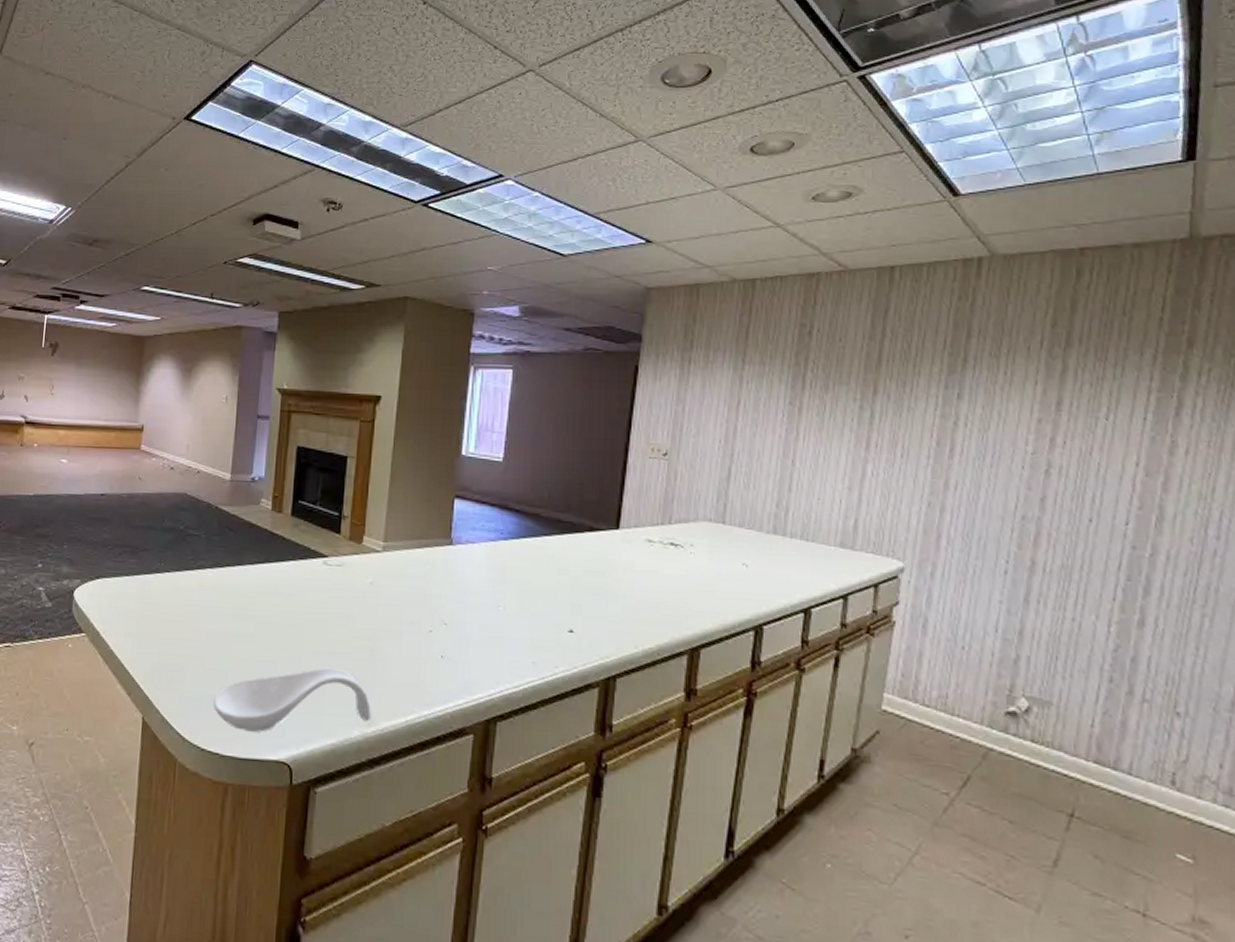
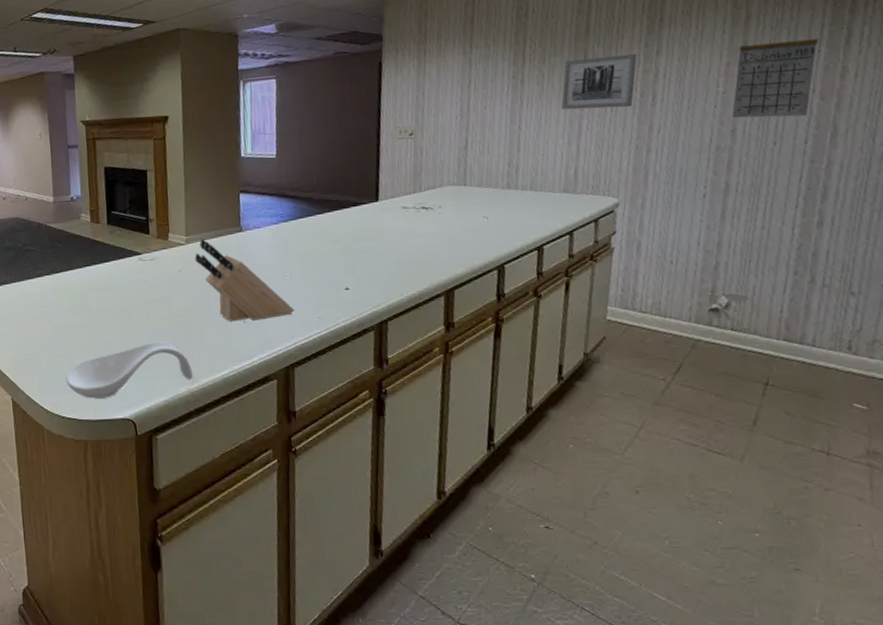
knife block: none [391,546,505,657] -> present [194,238,295,322]
wall art: none [843,393,935,456] -> present [561,54,637,110]
calendar: none [1041,387,1145,493] -> present [731,27,819,118]

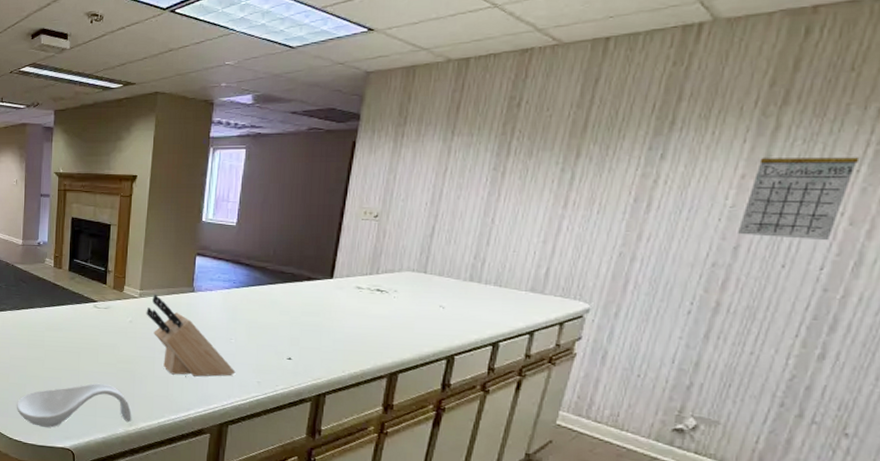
wall art: present [561,54,637,110] -> none [542,156,637,212]

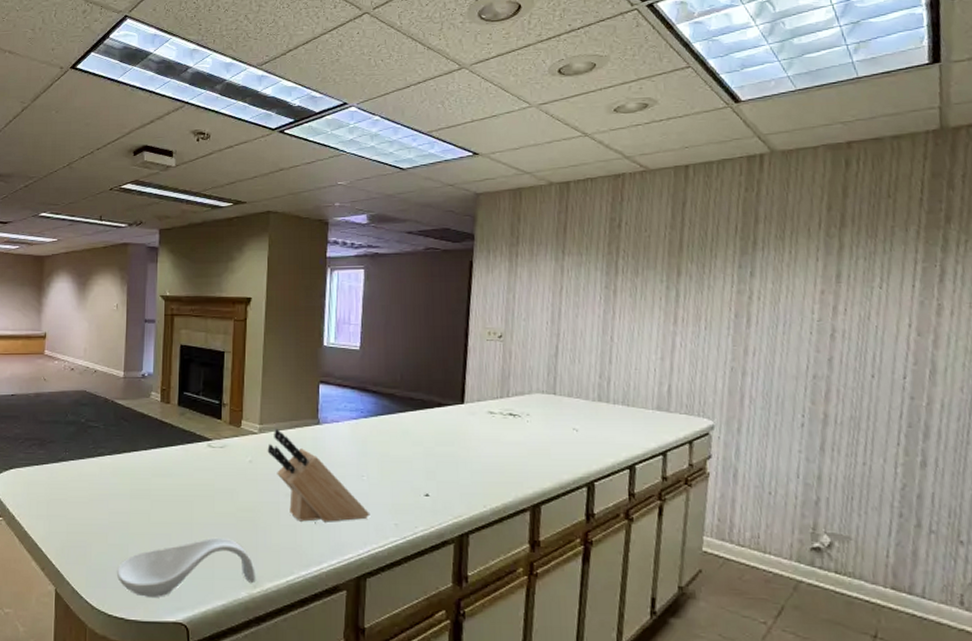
calendar: present [736,142,860,241] -> none [827,260,913,351]

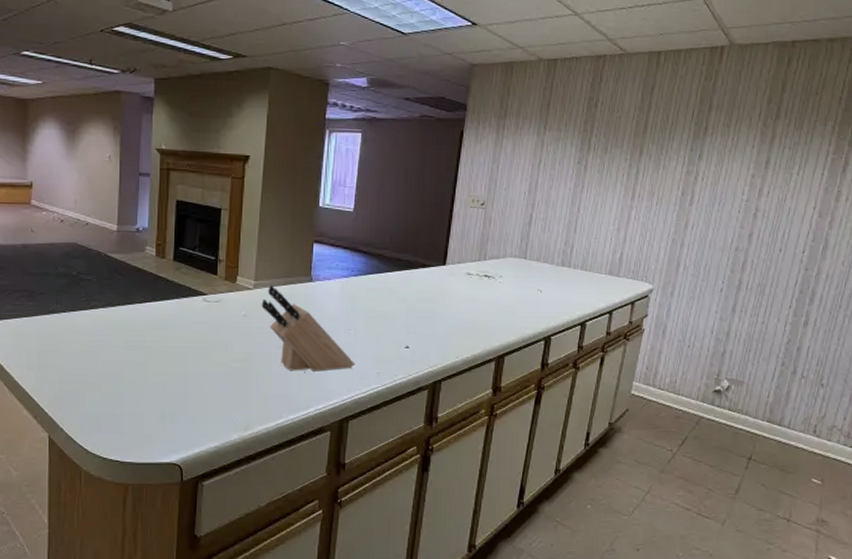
spoon rest: present [116,537,255,597] -> none [111,386,247,441]

